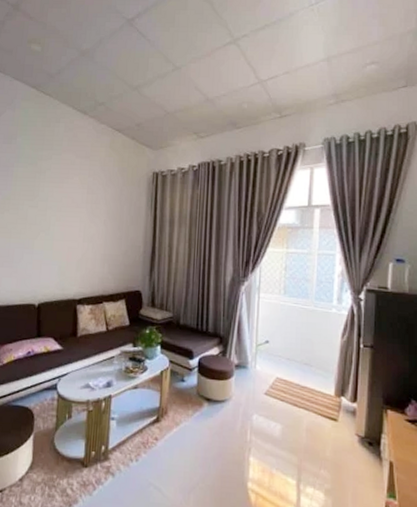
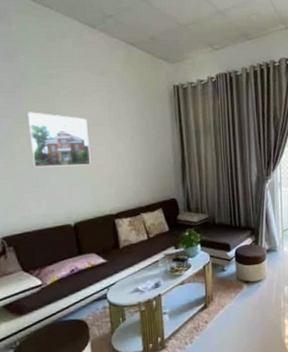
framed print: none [11,190,66,246] -> present [26,112,91,168]

